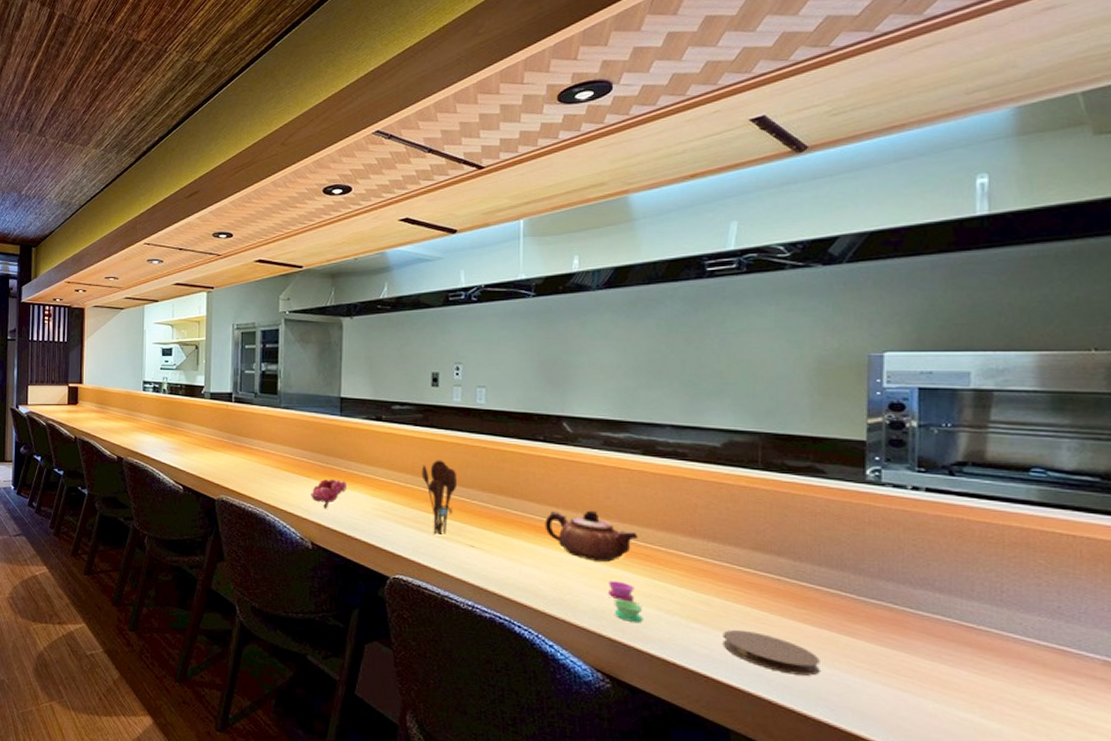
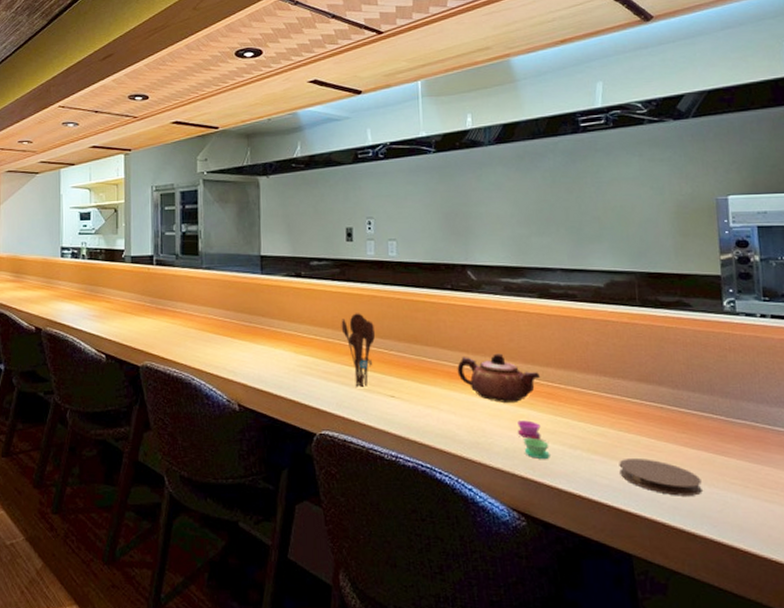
flower: present [311,478,348,509] -> none [235,337,271,369]

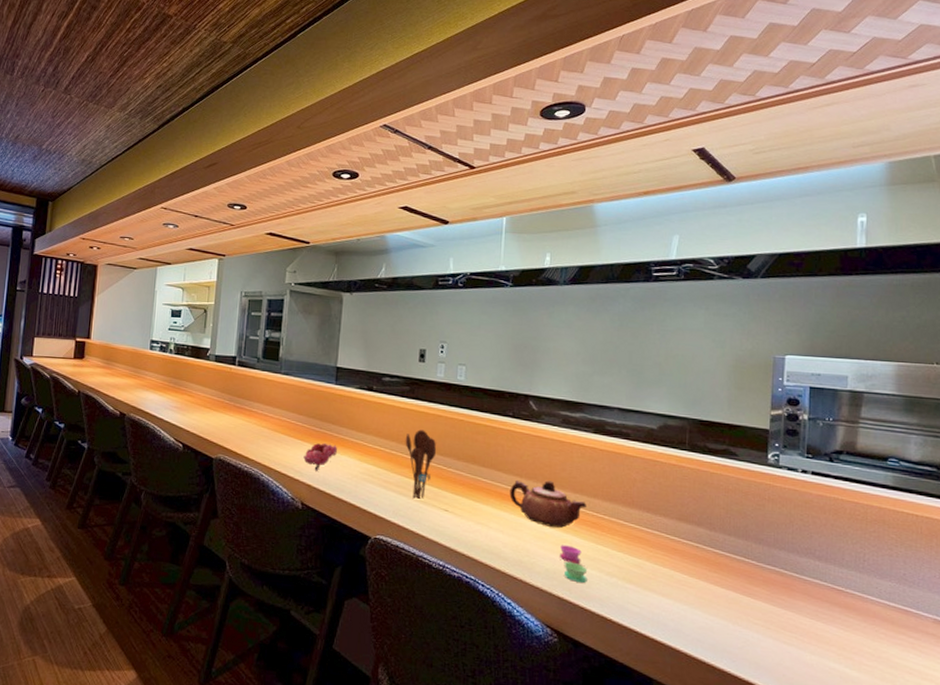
flower: none [235,337,271,369] -> present [303,442,338,471]
coaster: present [619,459,702,496] -> none [651,590,726,632]

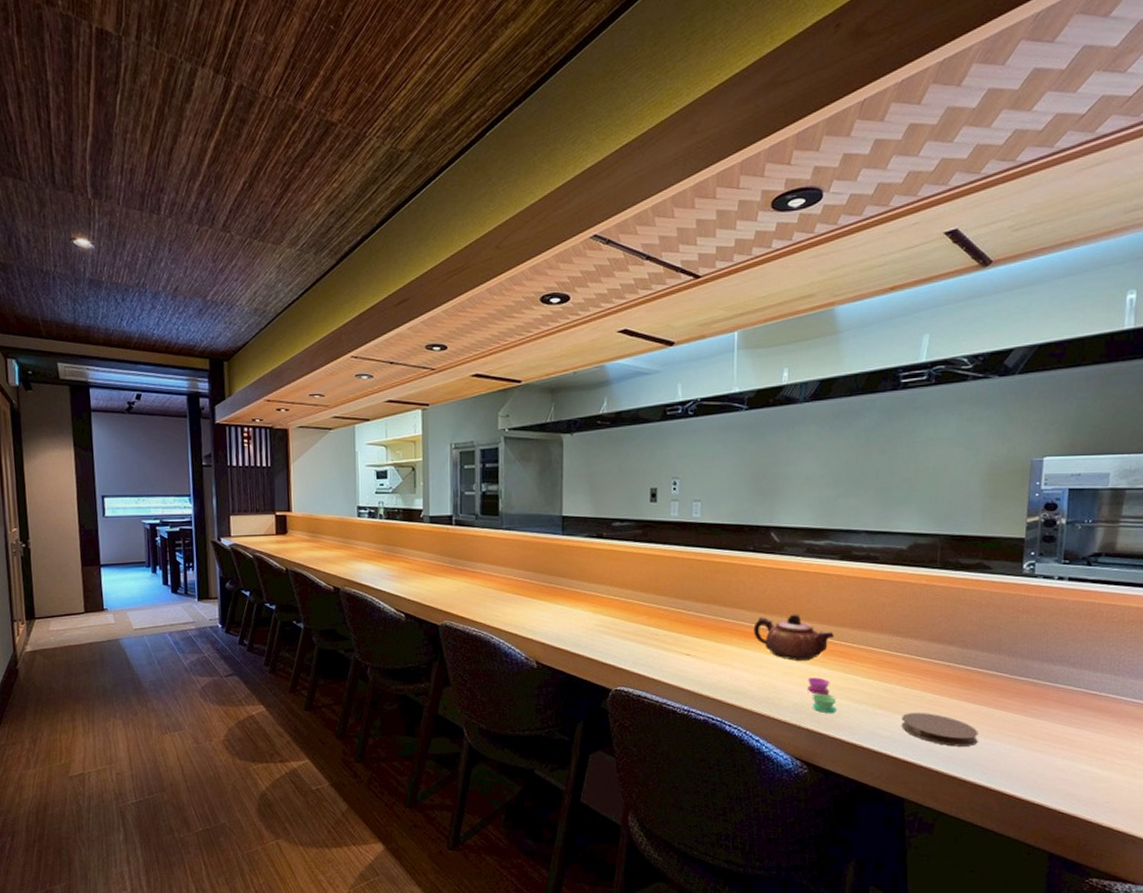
flower: present [303,442,338,471] -> none [534,597,570,628]
utensil holder: present [405,429,437,500] -> none [641,574,675,647]
coaster: none [651,590,726,632] -> present [901,713,978,747]

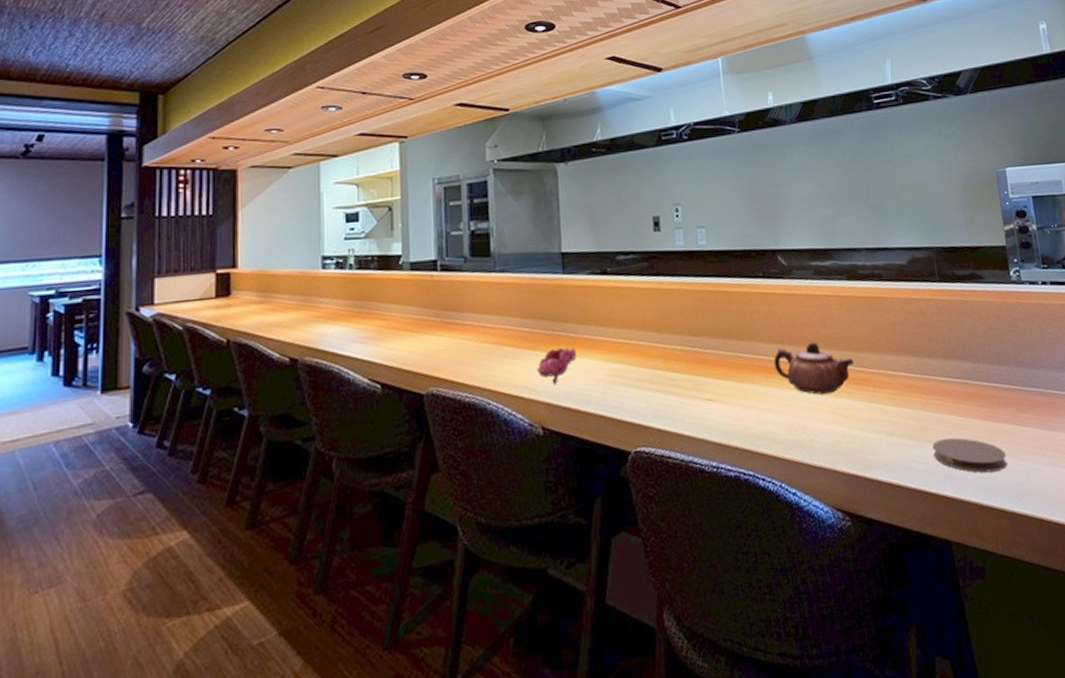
flower: none [534,597,570,628] -> present [537,347,577,384]
teacup: present [808,677,837,713] -> none [835,410,869,451]

